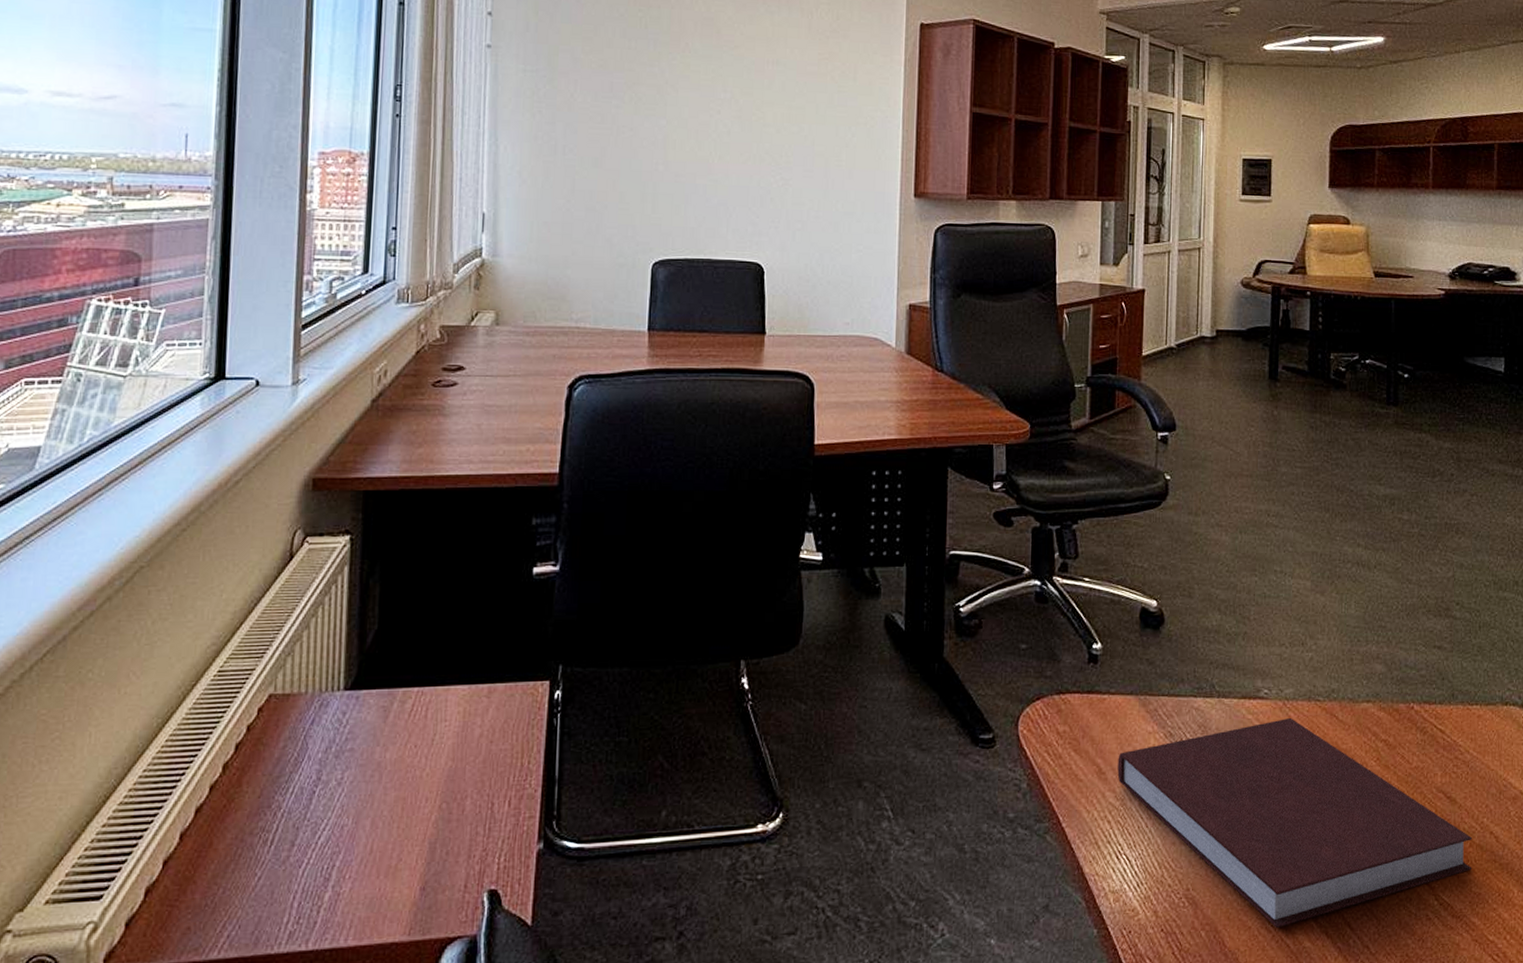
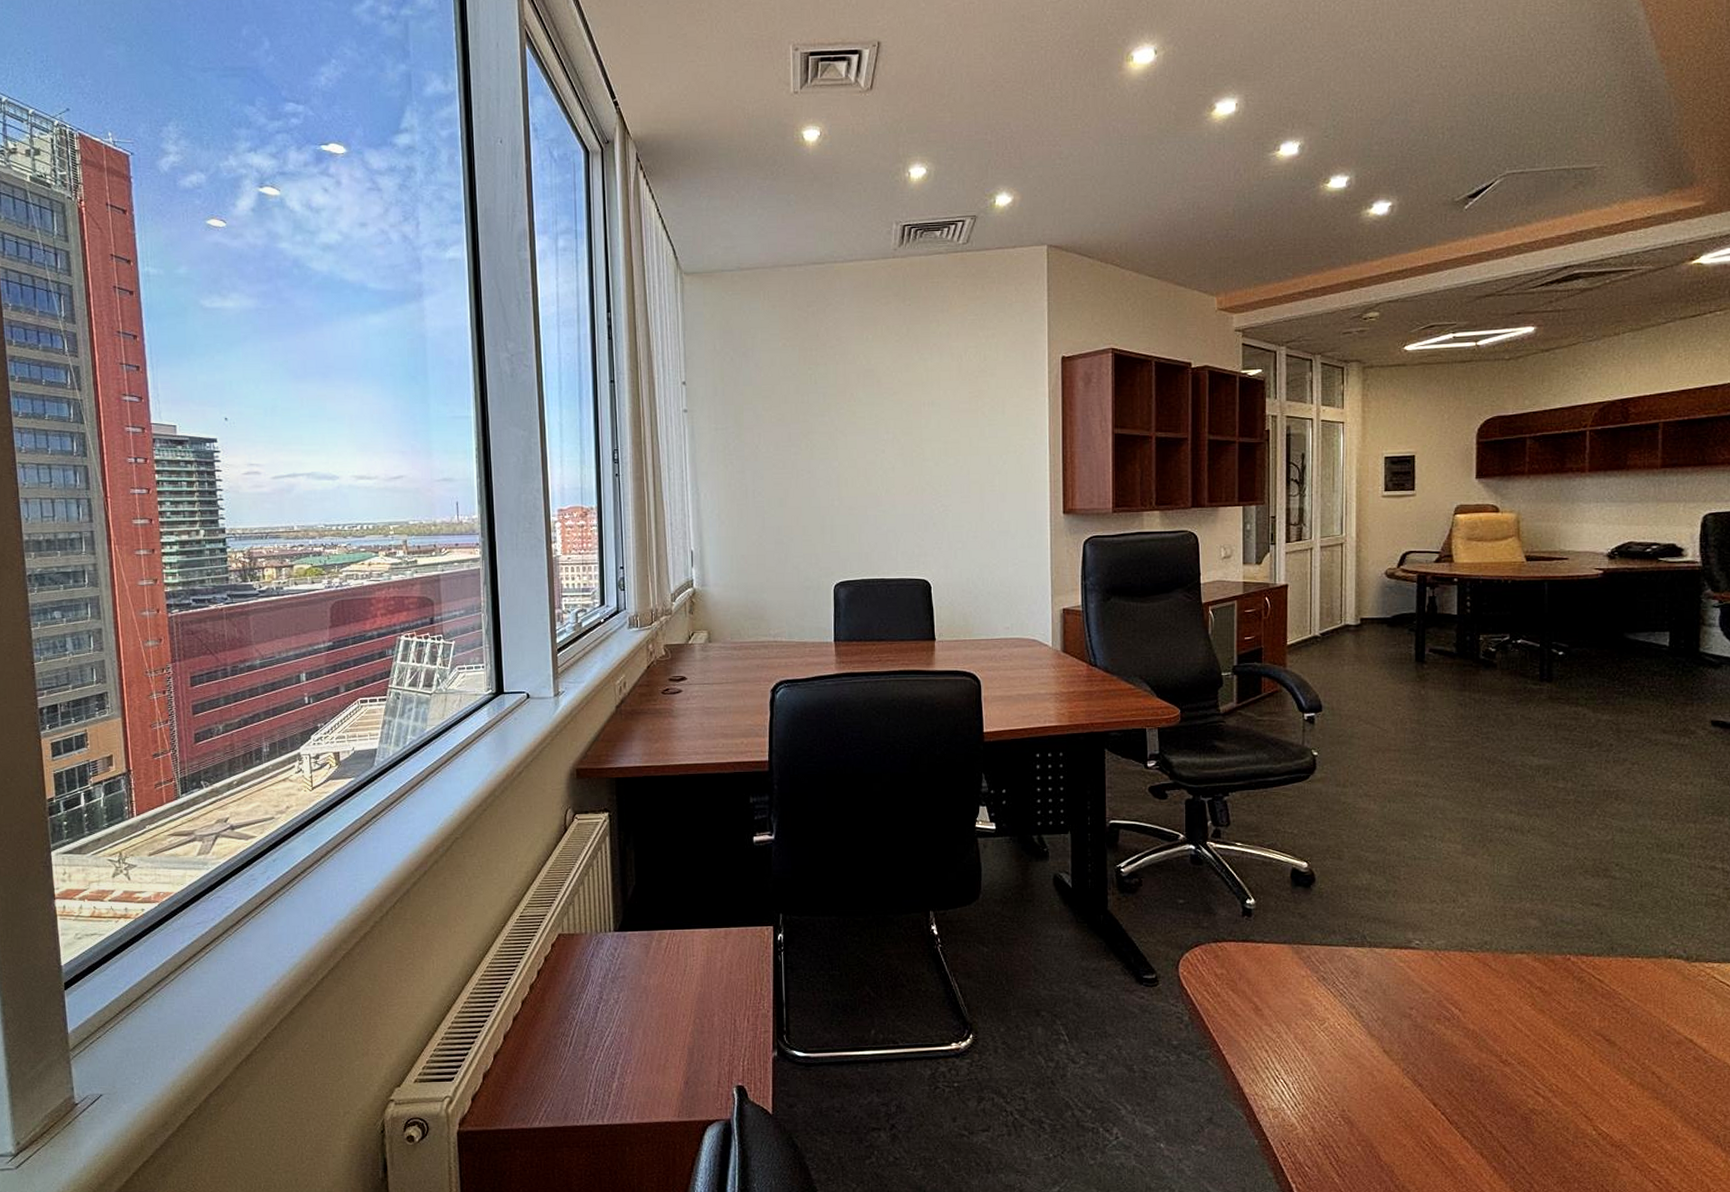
notebook: present [1117,717,1473,928] -> none [1273,965,1633,1147]

